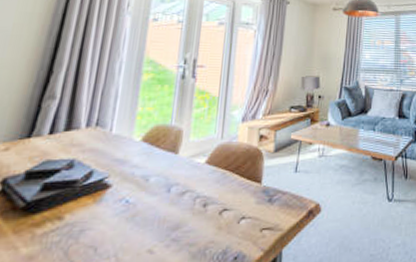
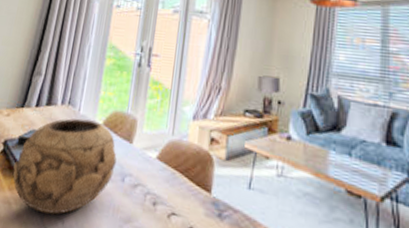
decorative bowl: none [18,138,161,247] -> present [13,118,117,215]

